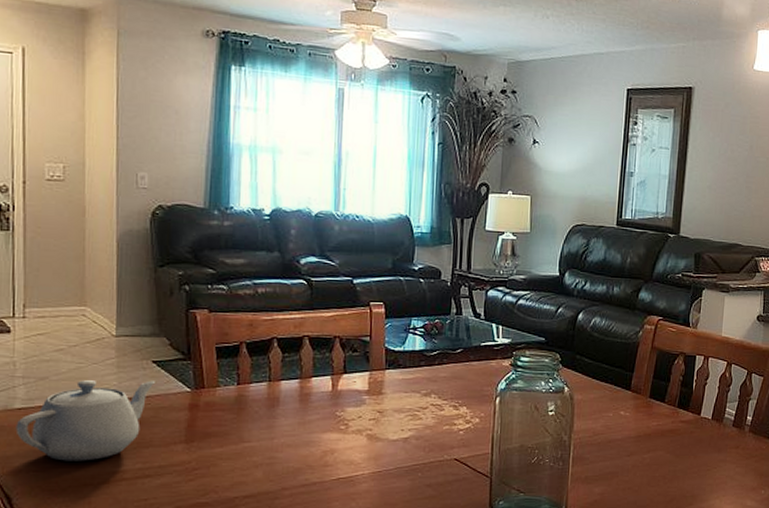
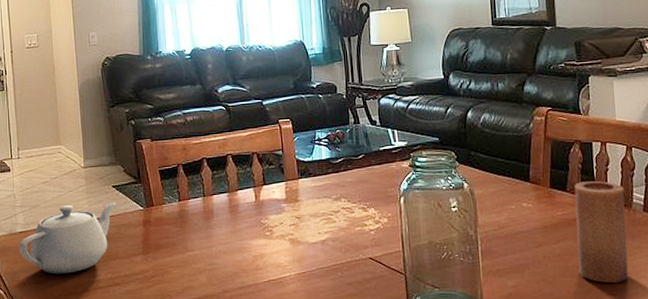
candle: none [664,394,719,494] -> present [575,181,629,284]

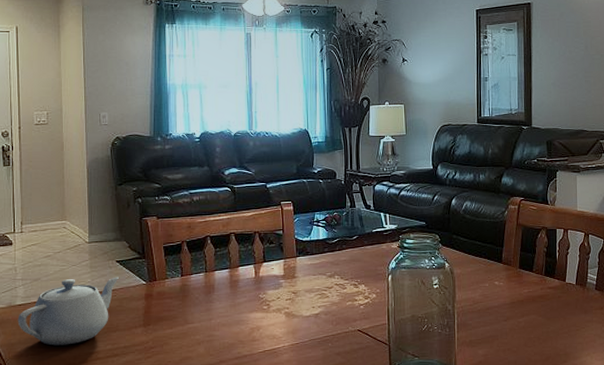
candle: present [575,181,629,284] -> none [539,263,581,352]

